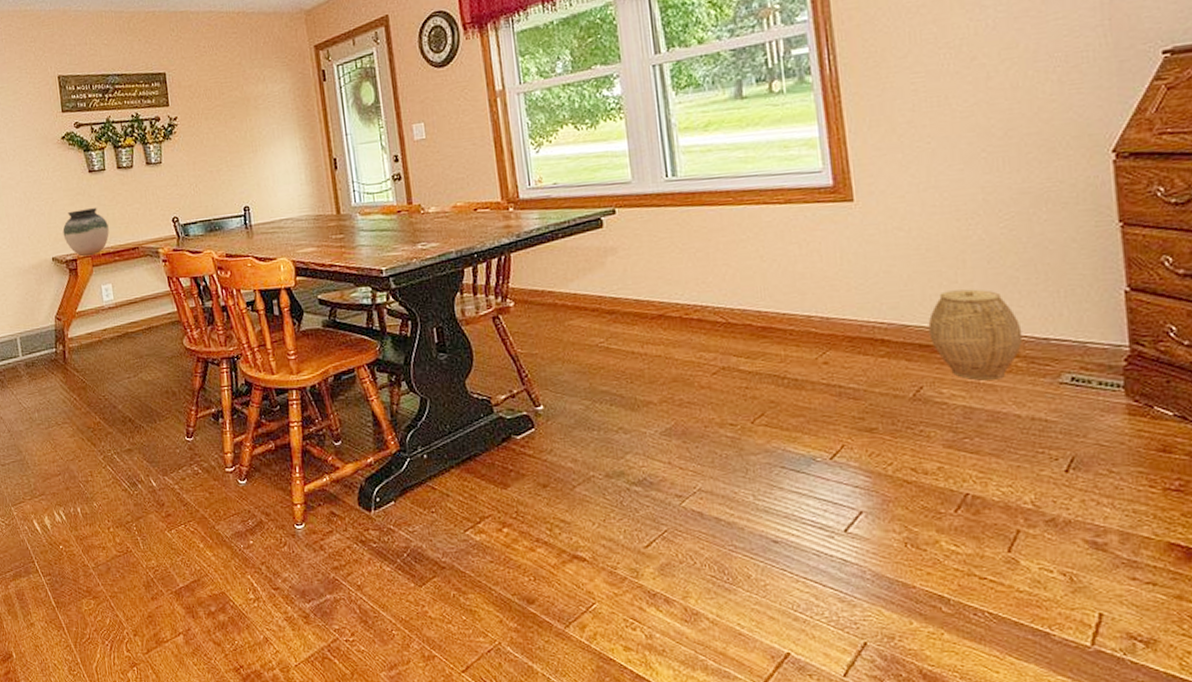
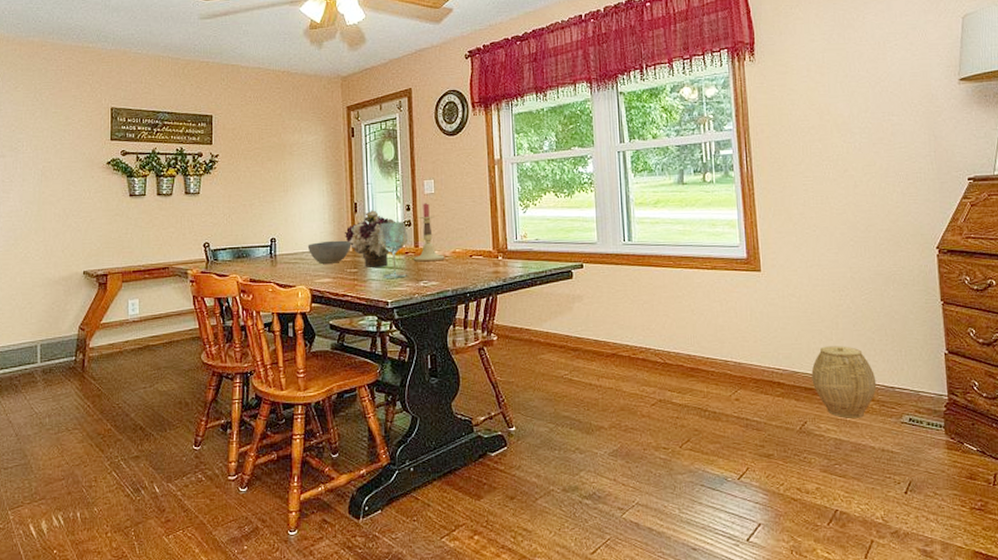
vase: present [62,208,109,256] -> none [97,229,142,271]
bowl: none [285,202,335,232] -> present [307,240,352,264]
flower arrangement: none [324,164,384,232] -> present [344,210,397,267]
wine glass: none [363,175,402,243] -> present [377,222,409,278]
candlestick: none [407,151,445,222] -> present [413,203,445,262]

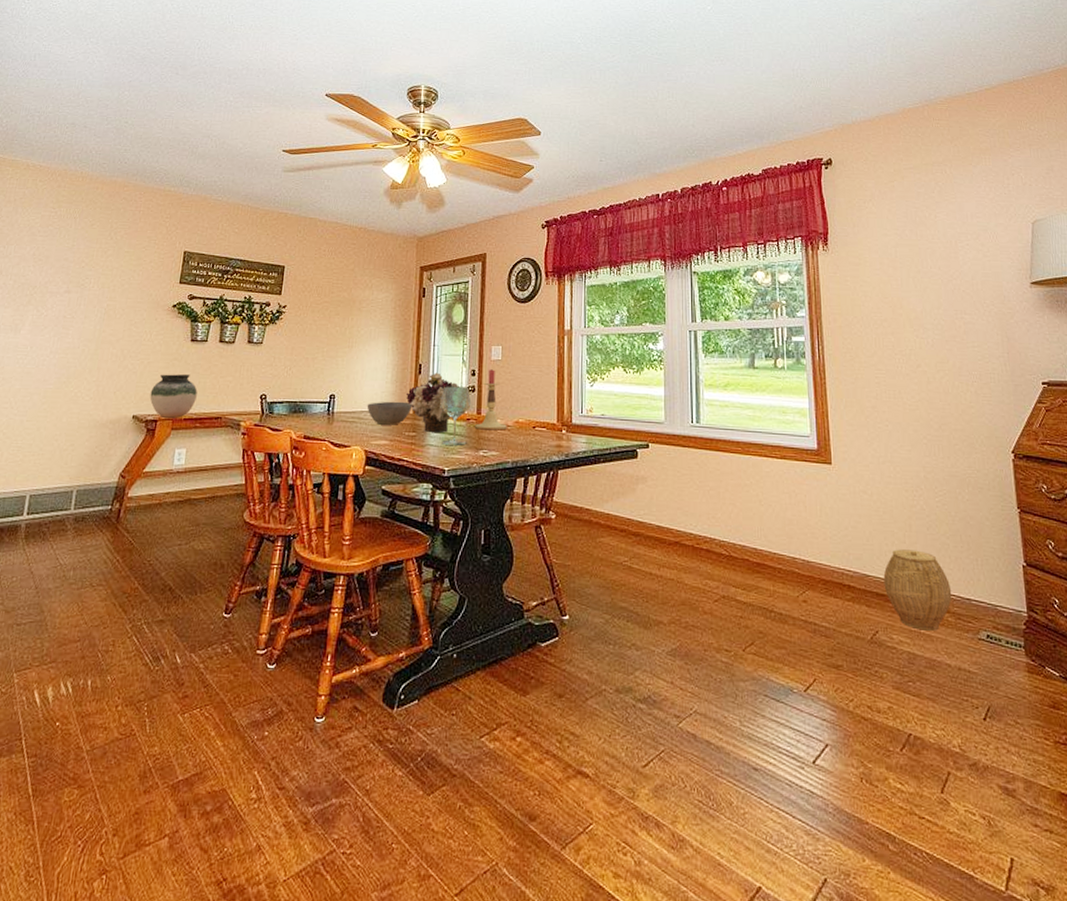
vase: none [97,229,142,271] -> present [150,374,198,418]

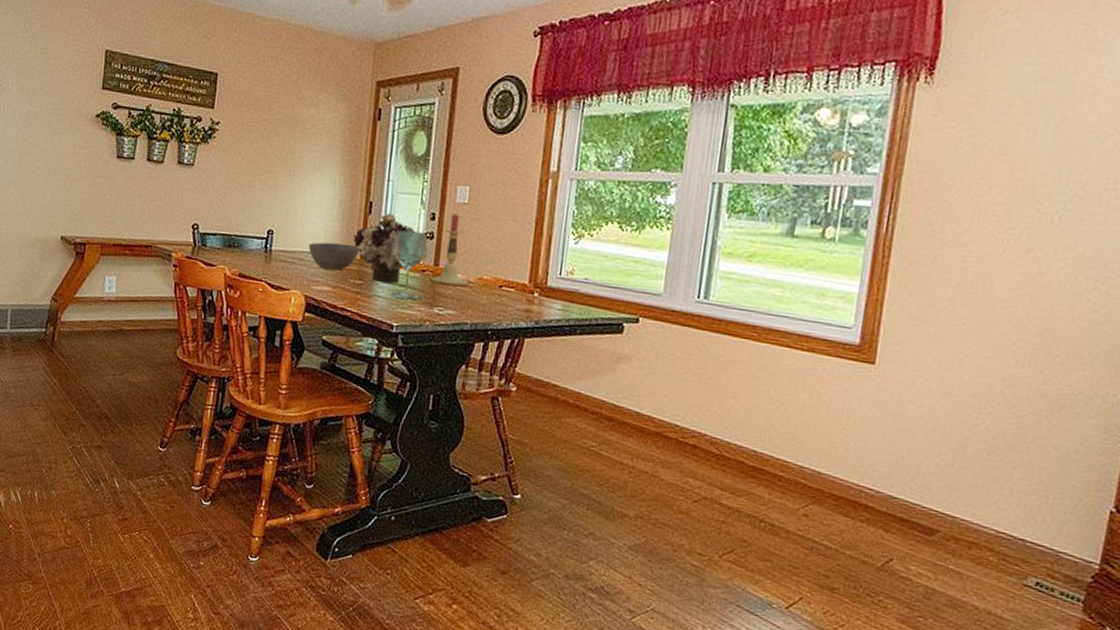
vase: present [150,374,198,418] -> none [77,193,126,243]
woven basket: present [883,549,952,631] -> none [912,472,1003,569]

